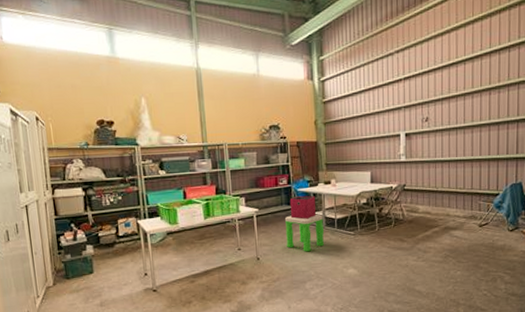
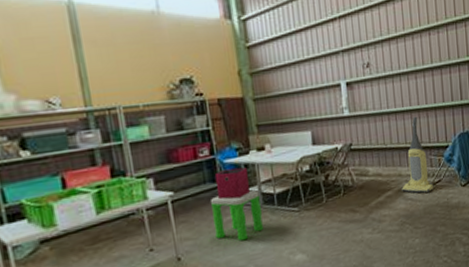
vacuum cleaner: none [448,165,481,233] -> present [401,116,434,193]

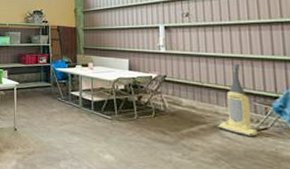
stool: present [211,190,263,242] -> none [43,92,81,130]
storage bin: present [214,167,250,200] -> none [48,74,72,98]

